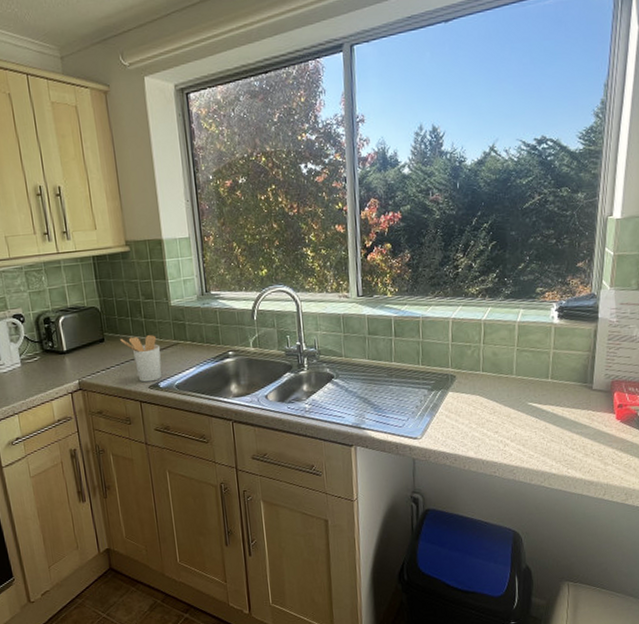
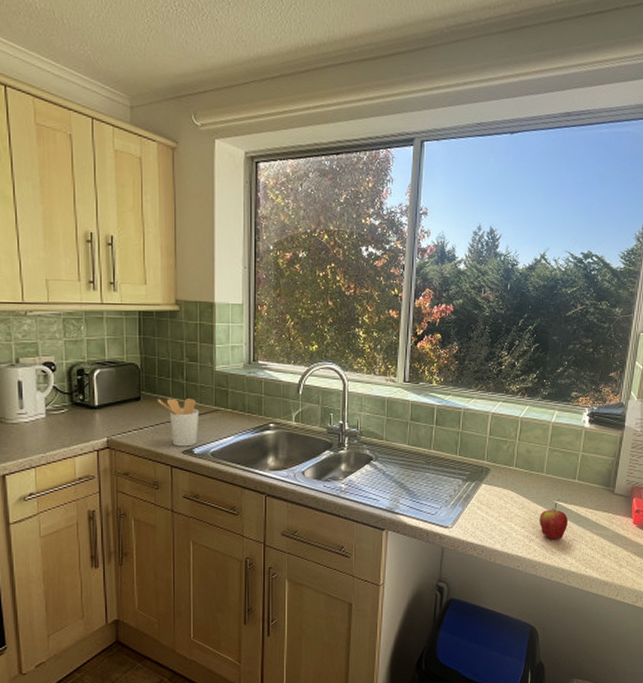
fruit: none [513,400,545,443] -> present [539,499,569,540]

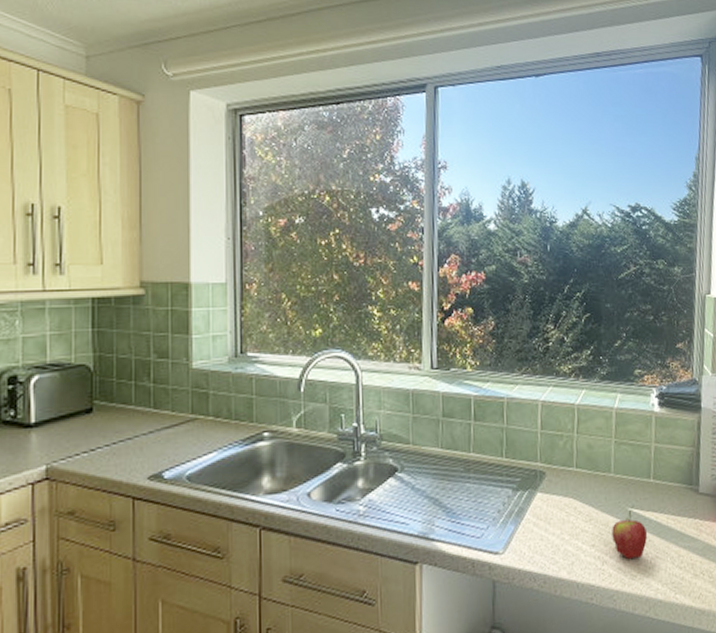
utensil holder: present [158,398,200,447] -> none [116,406,171,471]

